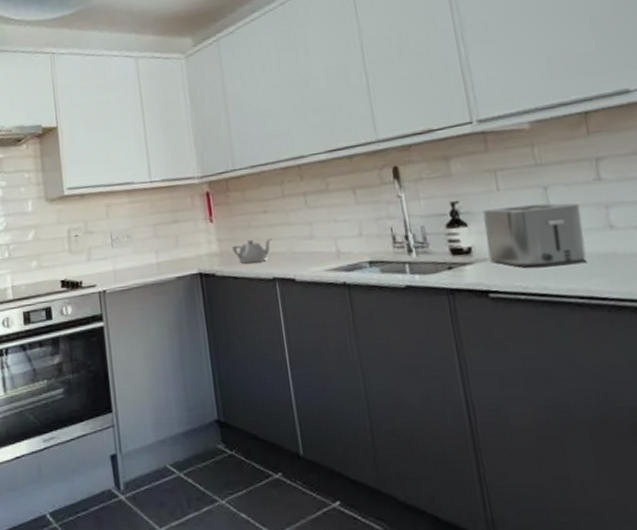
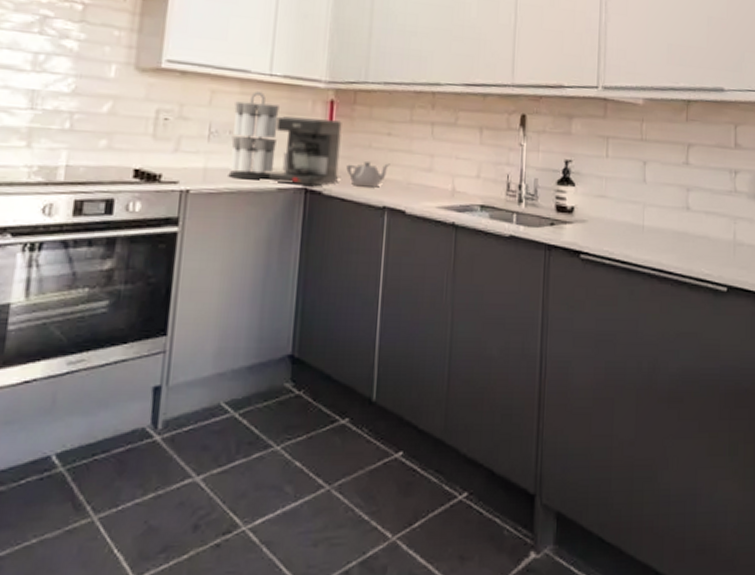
spice rack: none [127,198,170,275] -> present [228,92,280,181]
coffee maker: none [163,209,227,272] -> present [268,116,342,187]
toaster: present [482,203,587,268] -> none [587,173,667,237]

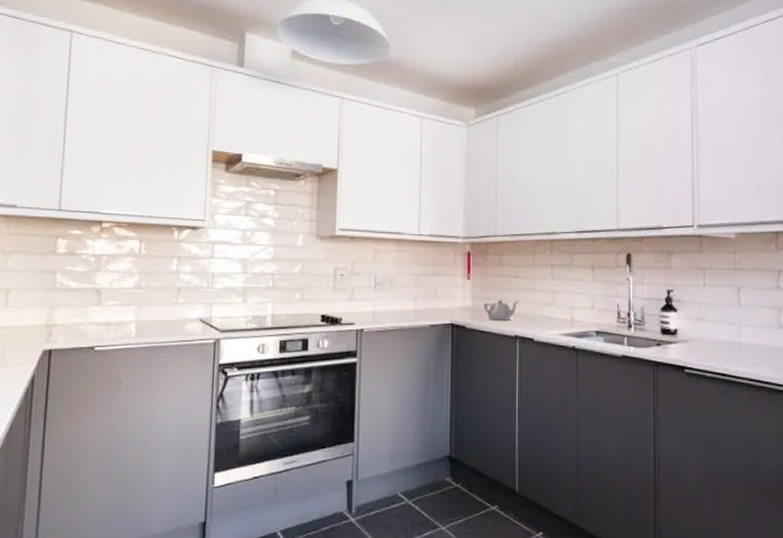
spice rack: present [228,92,280,181] -> none [392,249,428,319]
coffee maker: present [268,116,342,187] -> none [422,267,478,322]

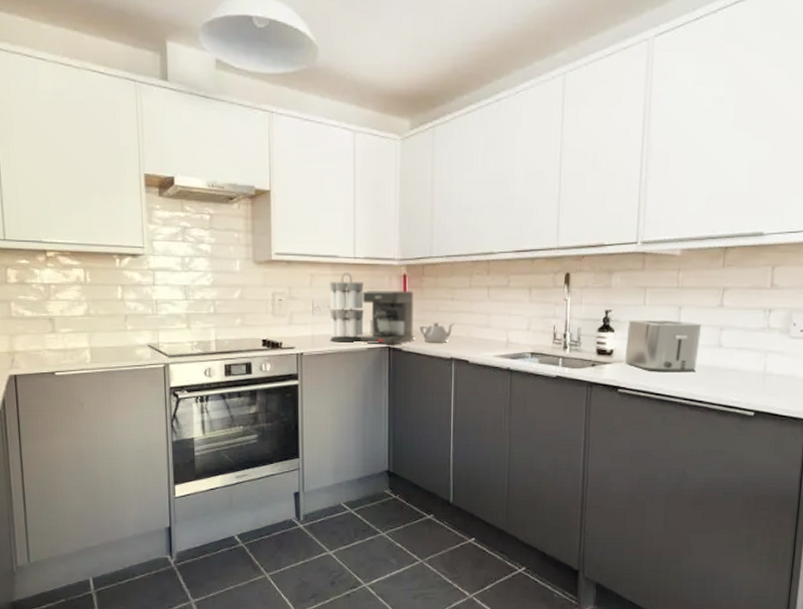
spice rack: none [392,249,428,319] -> present [329,273,364,343]
coffee maker: none [422,267,478,322] -> present [360,291,414,345]
toaster: none [689,300,761,352] -> present [625,320,701,371]

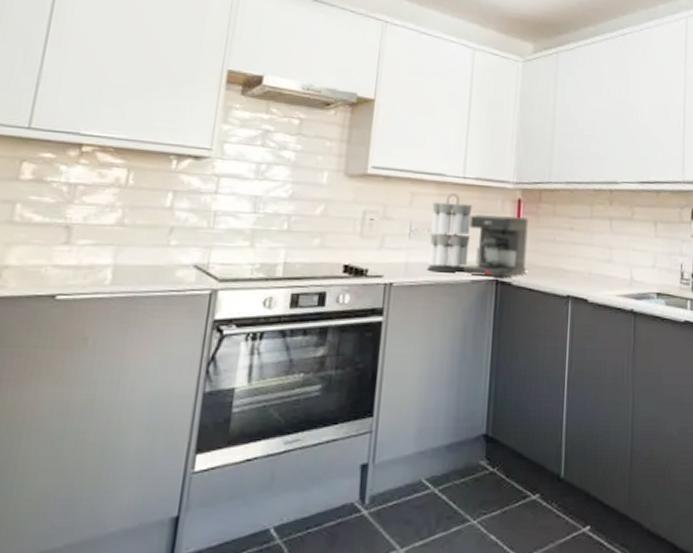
teapot: present [420,323,455,343] -> none [533,255,573,278]

